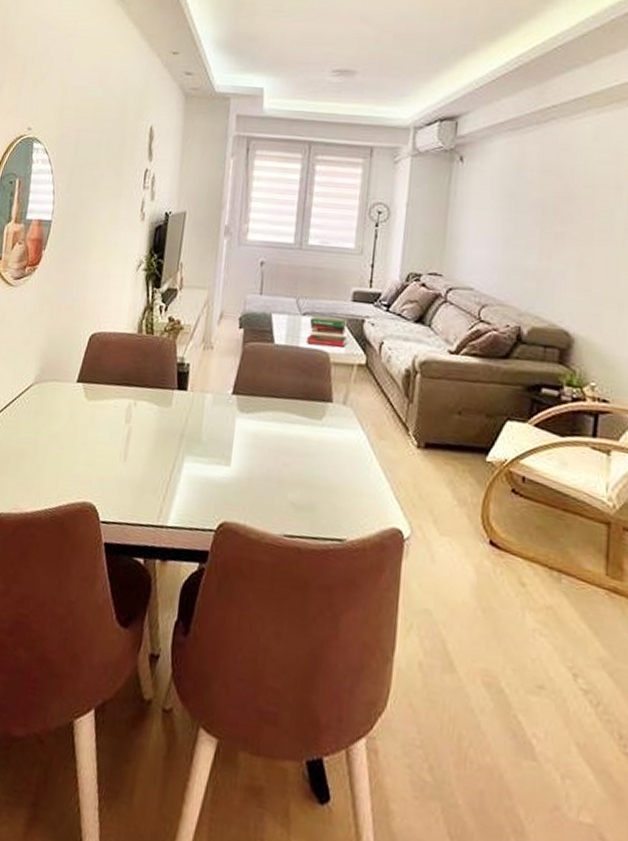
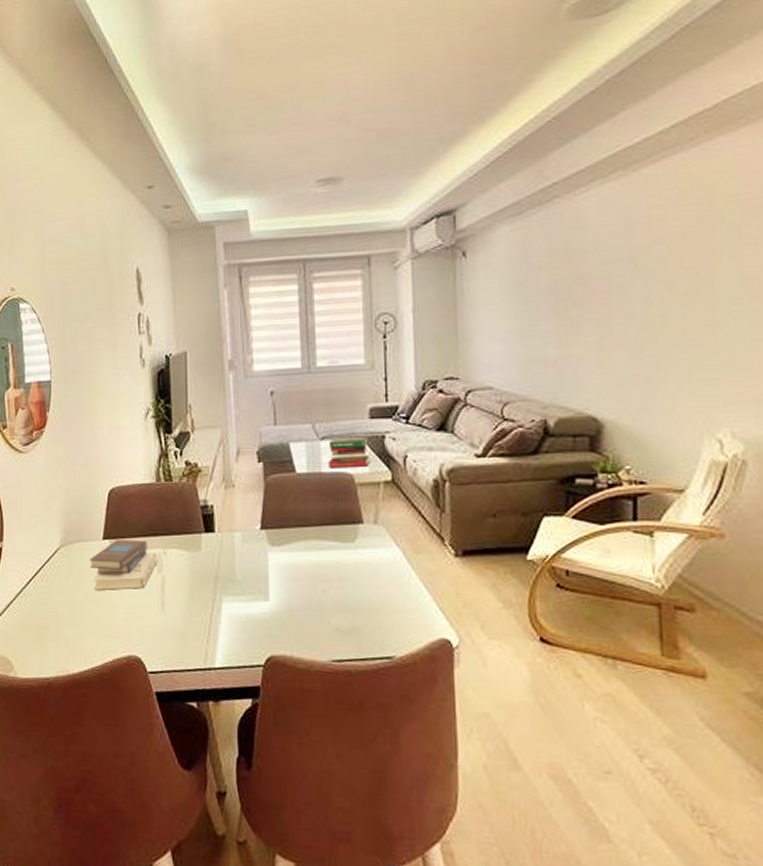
books: none [59,384,128,436] -> present [90,540,158,590]

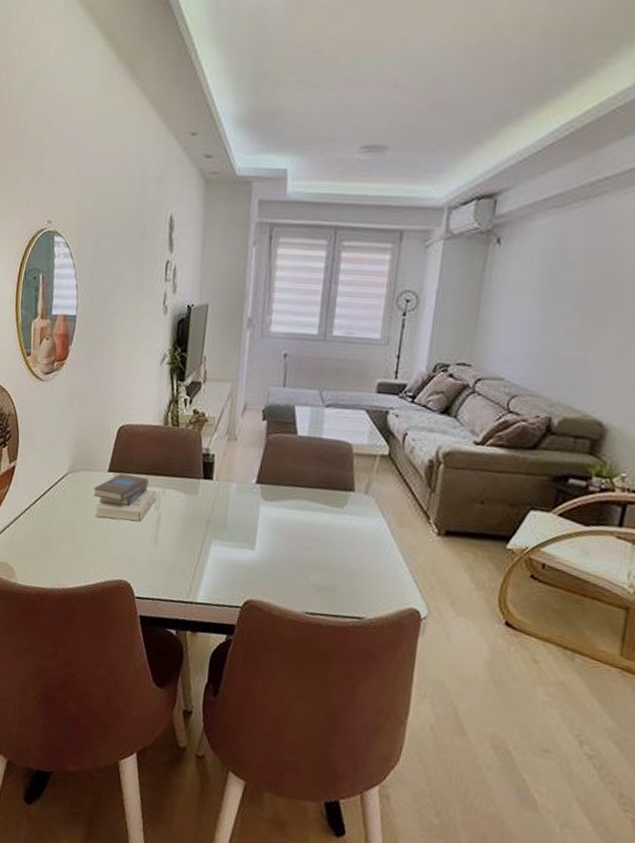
books: present [329,436,369,469] -> none [330,407,371,439]

